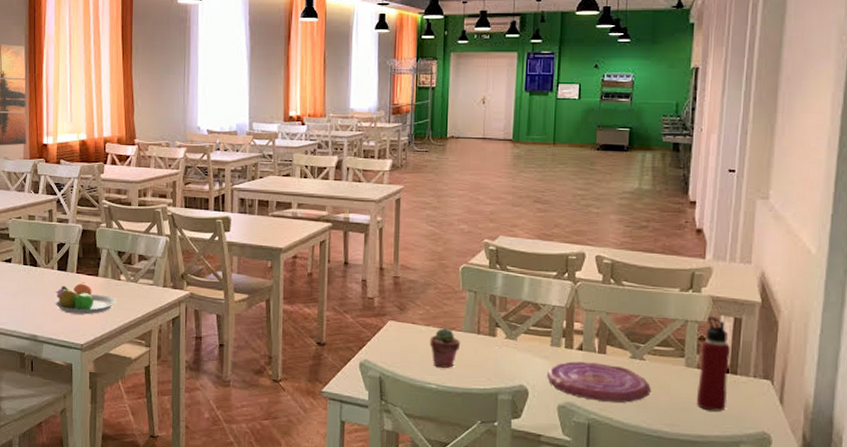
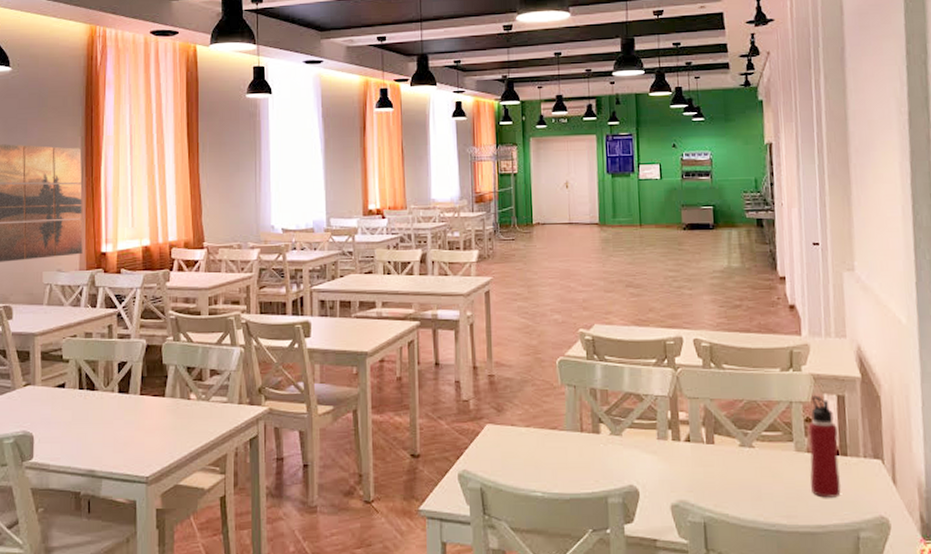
fruit bowl: present [54,282,117,315] -> none [115,405,187,442]
potted succulent: present [429,327,461,368] -> none [531,427,564,473]
plate: present [547,361,651,403] -> none [656,454,764,496]

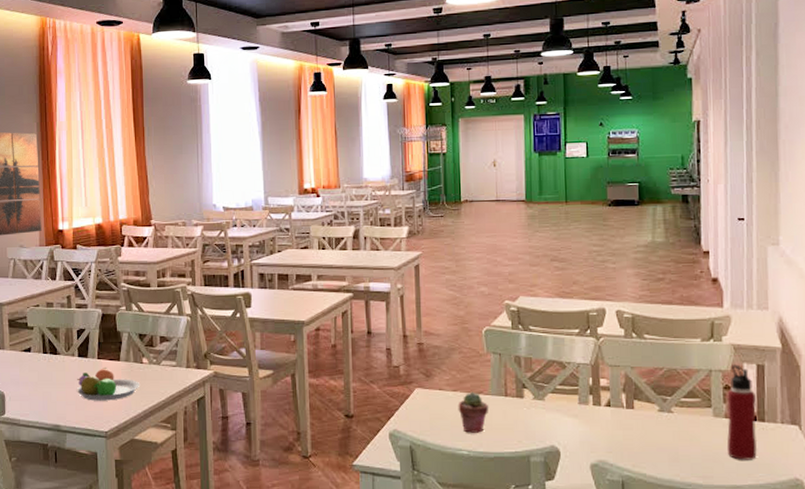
fruit bowl: none [115,405,187,442] -> present [76,368,141,401]
potted succulent: none [531,427,564,473] -> present [458,391,489,433]

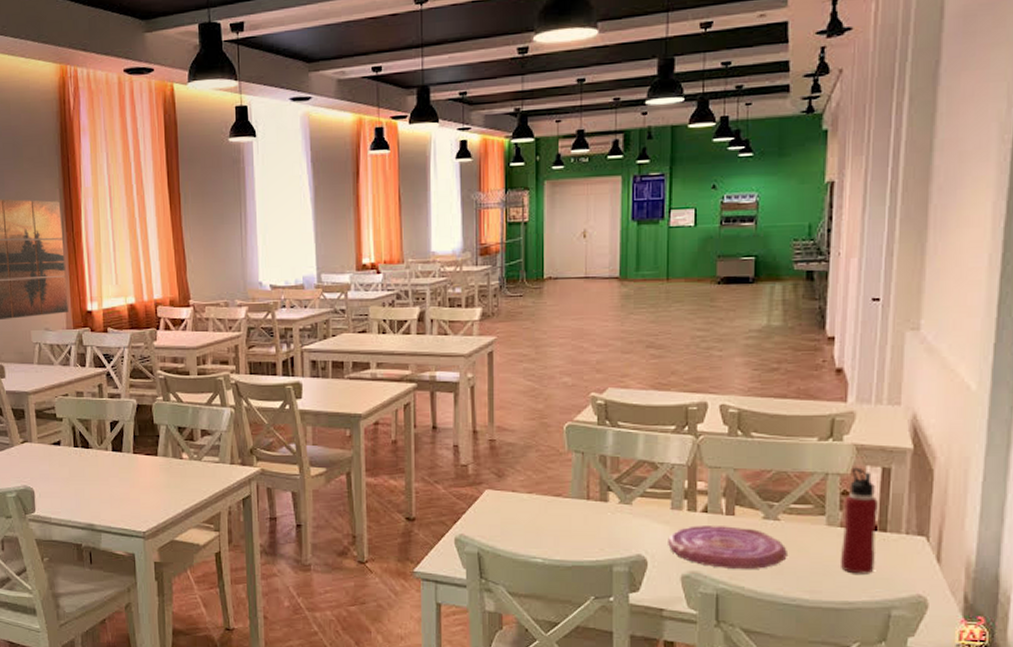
fruit bowl: present [76,368,141,401] -> none [111,463,180,499]
potted succulent: present [458,391,489,433] -> none [533,494,569,539]
plate: none [577,418,681,457] -> present [668,526,787,569]

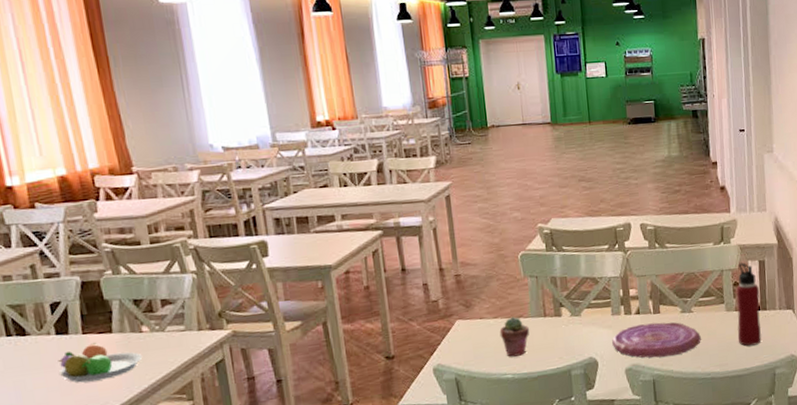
fruit bowl: none [111,463,180,499] -> present [58,342,143,383]
potted succulent: none [533,494,569,539] -> present [499,316,530,357]

